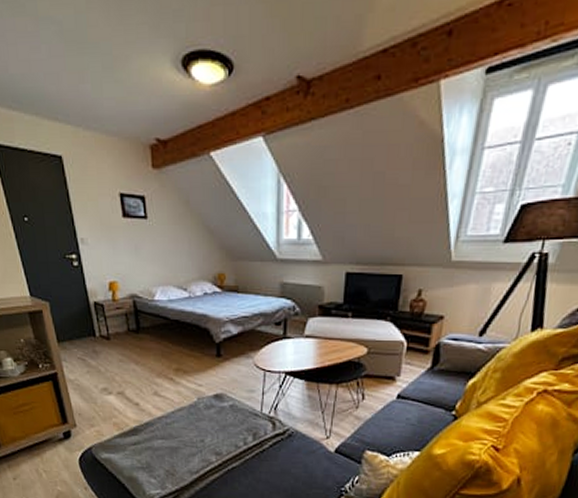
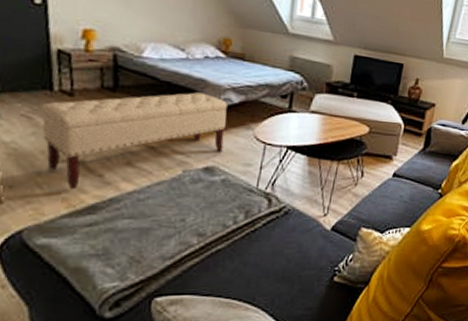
bench: none [90,327,228,416] -> present [41,92,227,190]

